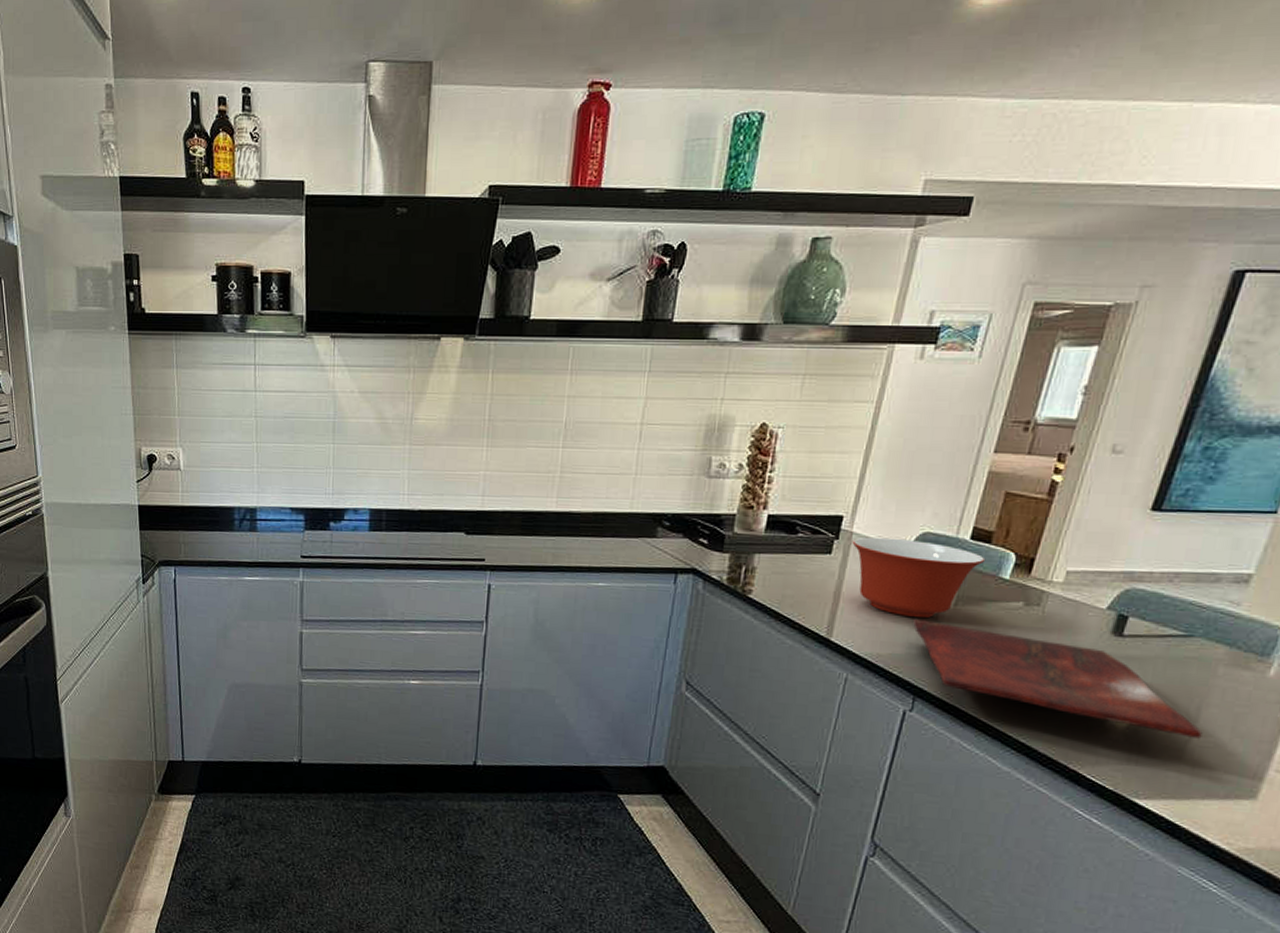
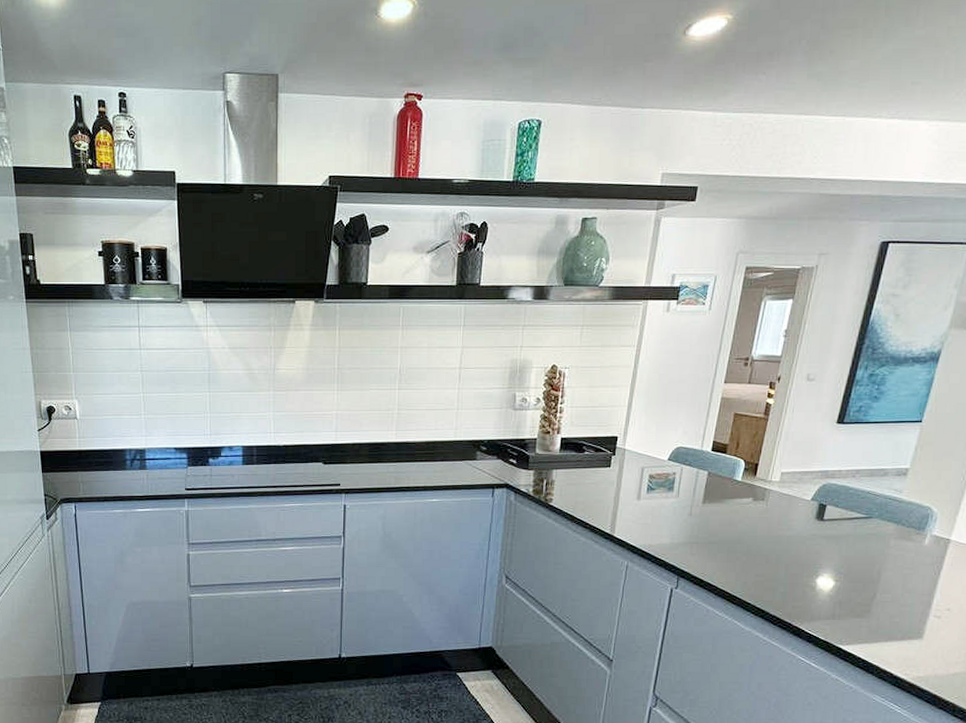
mixing bowl: present [852,537,986,619] -> none [625,452,724,515]
cutting board: present [913,618,1203,738] -> none [674,515,883,595]

